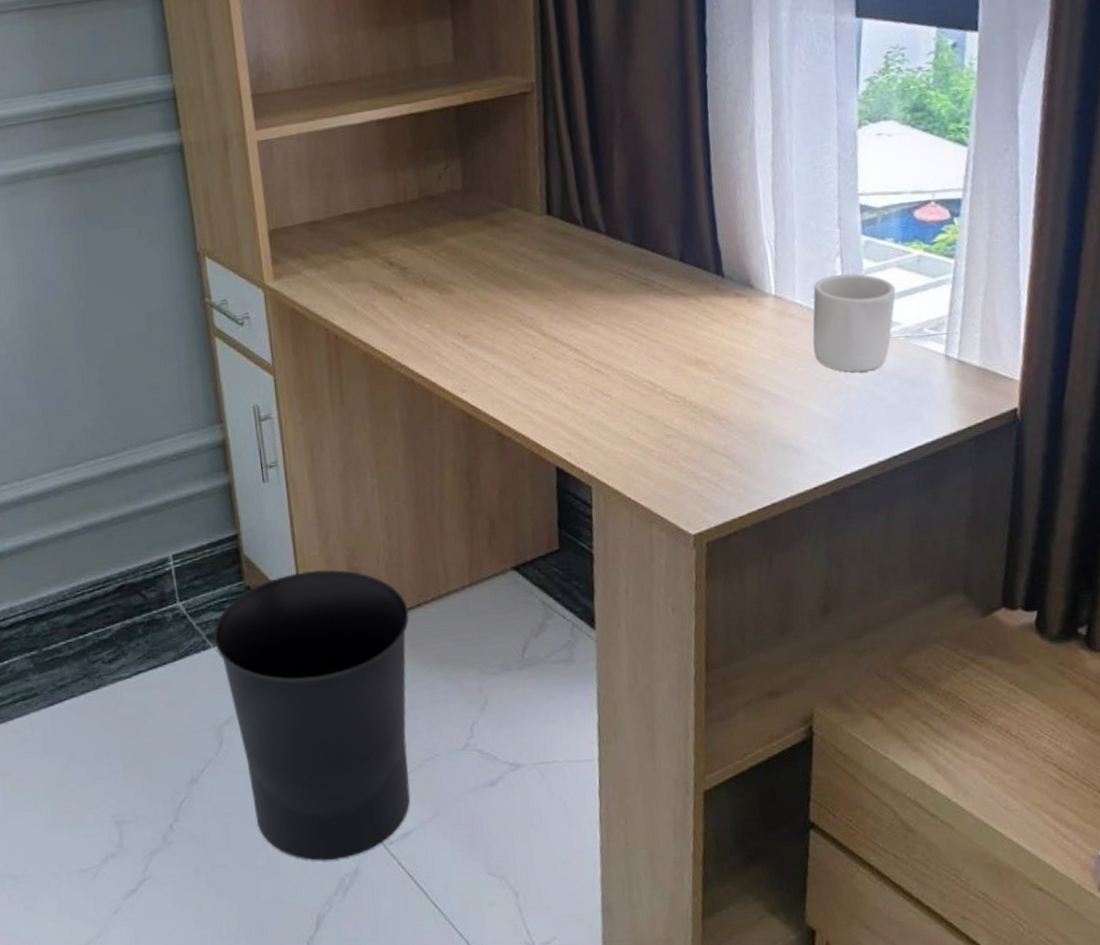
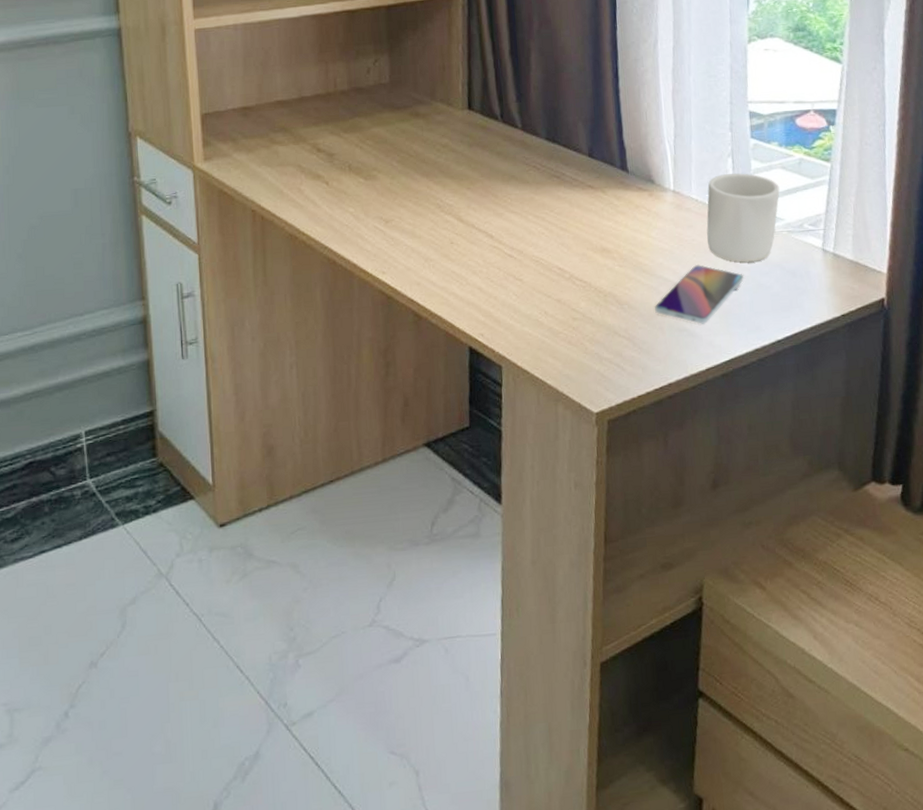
waste bin: present [213,569,411,861] -> none [122,446,322,745]
smartphone: none [756,374,856,440] -> present [655,264,744,324]

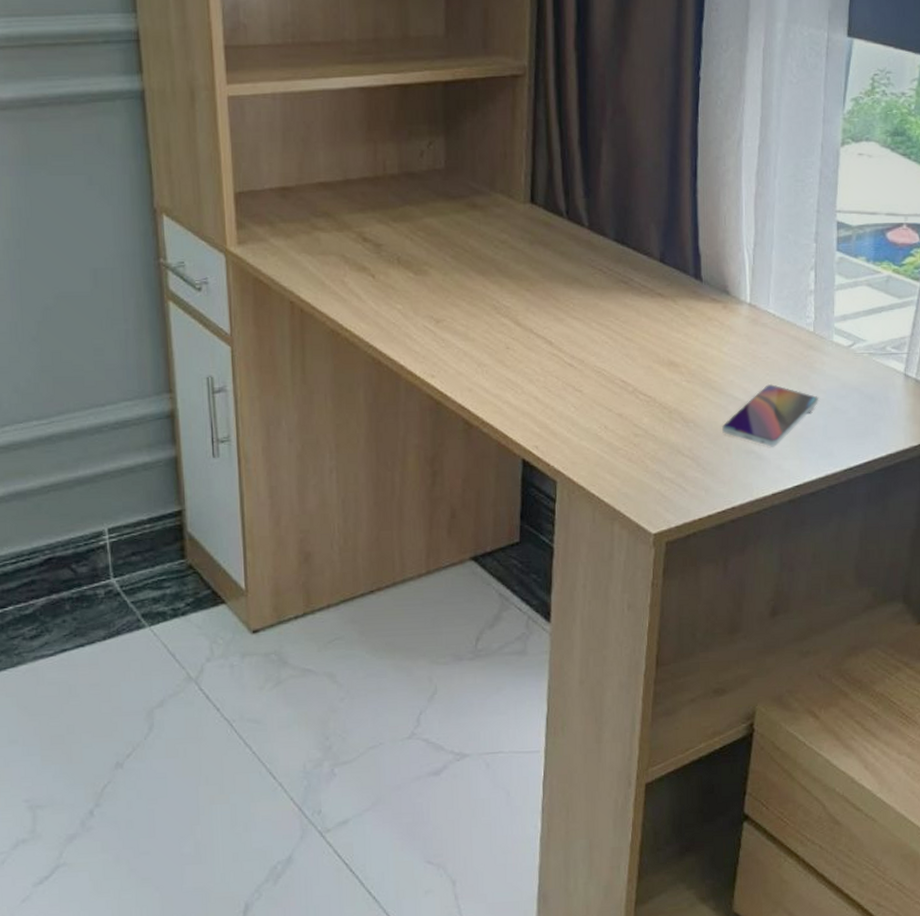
mug: present [706,173,780,263] -> none [783,288,864,384]

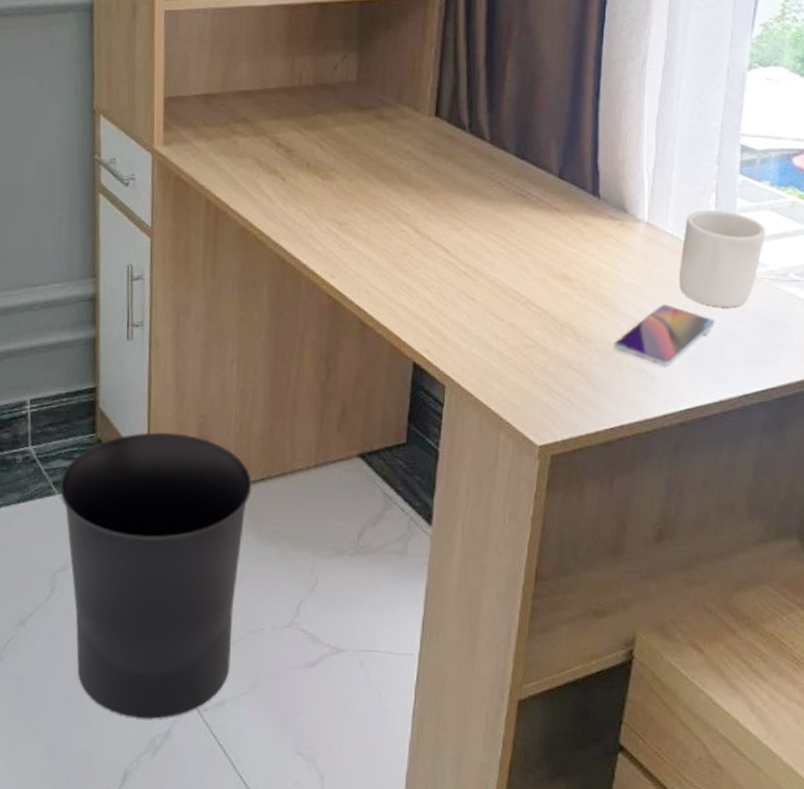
waste bin: none [149,551,361,849] -> present [59,432,252,720]
mug: none [783,288,864,384] -> present [679,209,766,307]

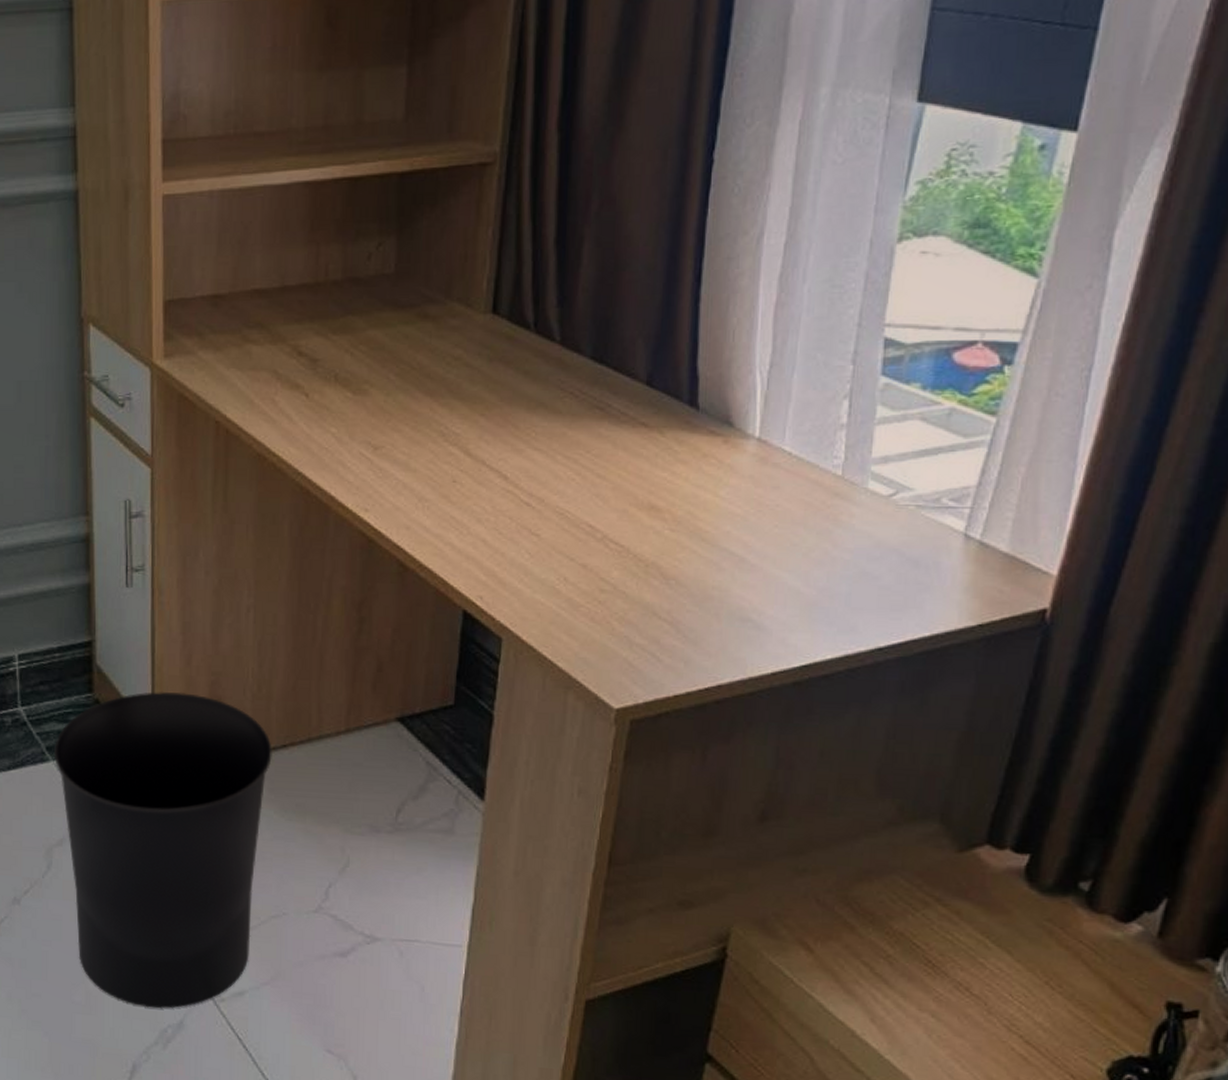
smartphone: present [614,303,716,368] -> none [712,537,844,616]
mug: present [679,209,766,307] -> none [797,420,914,542]

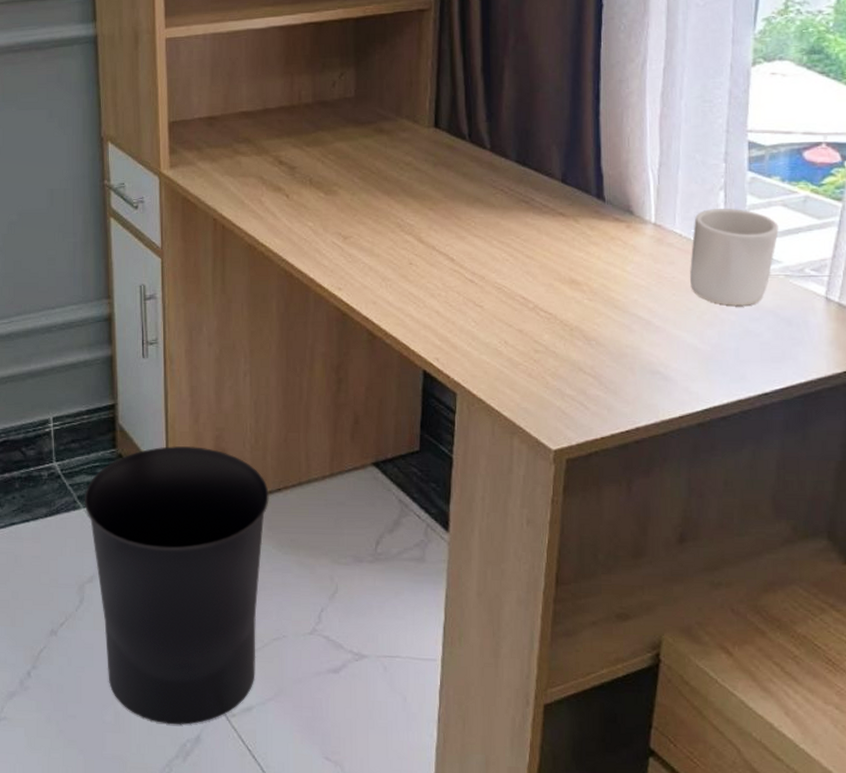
mug: none [797,420,914,542] -> present [690,208,779,306]

